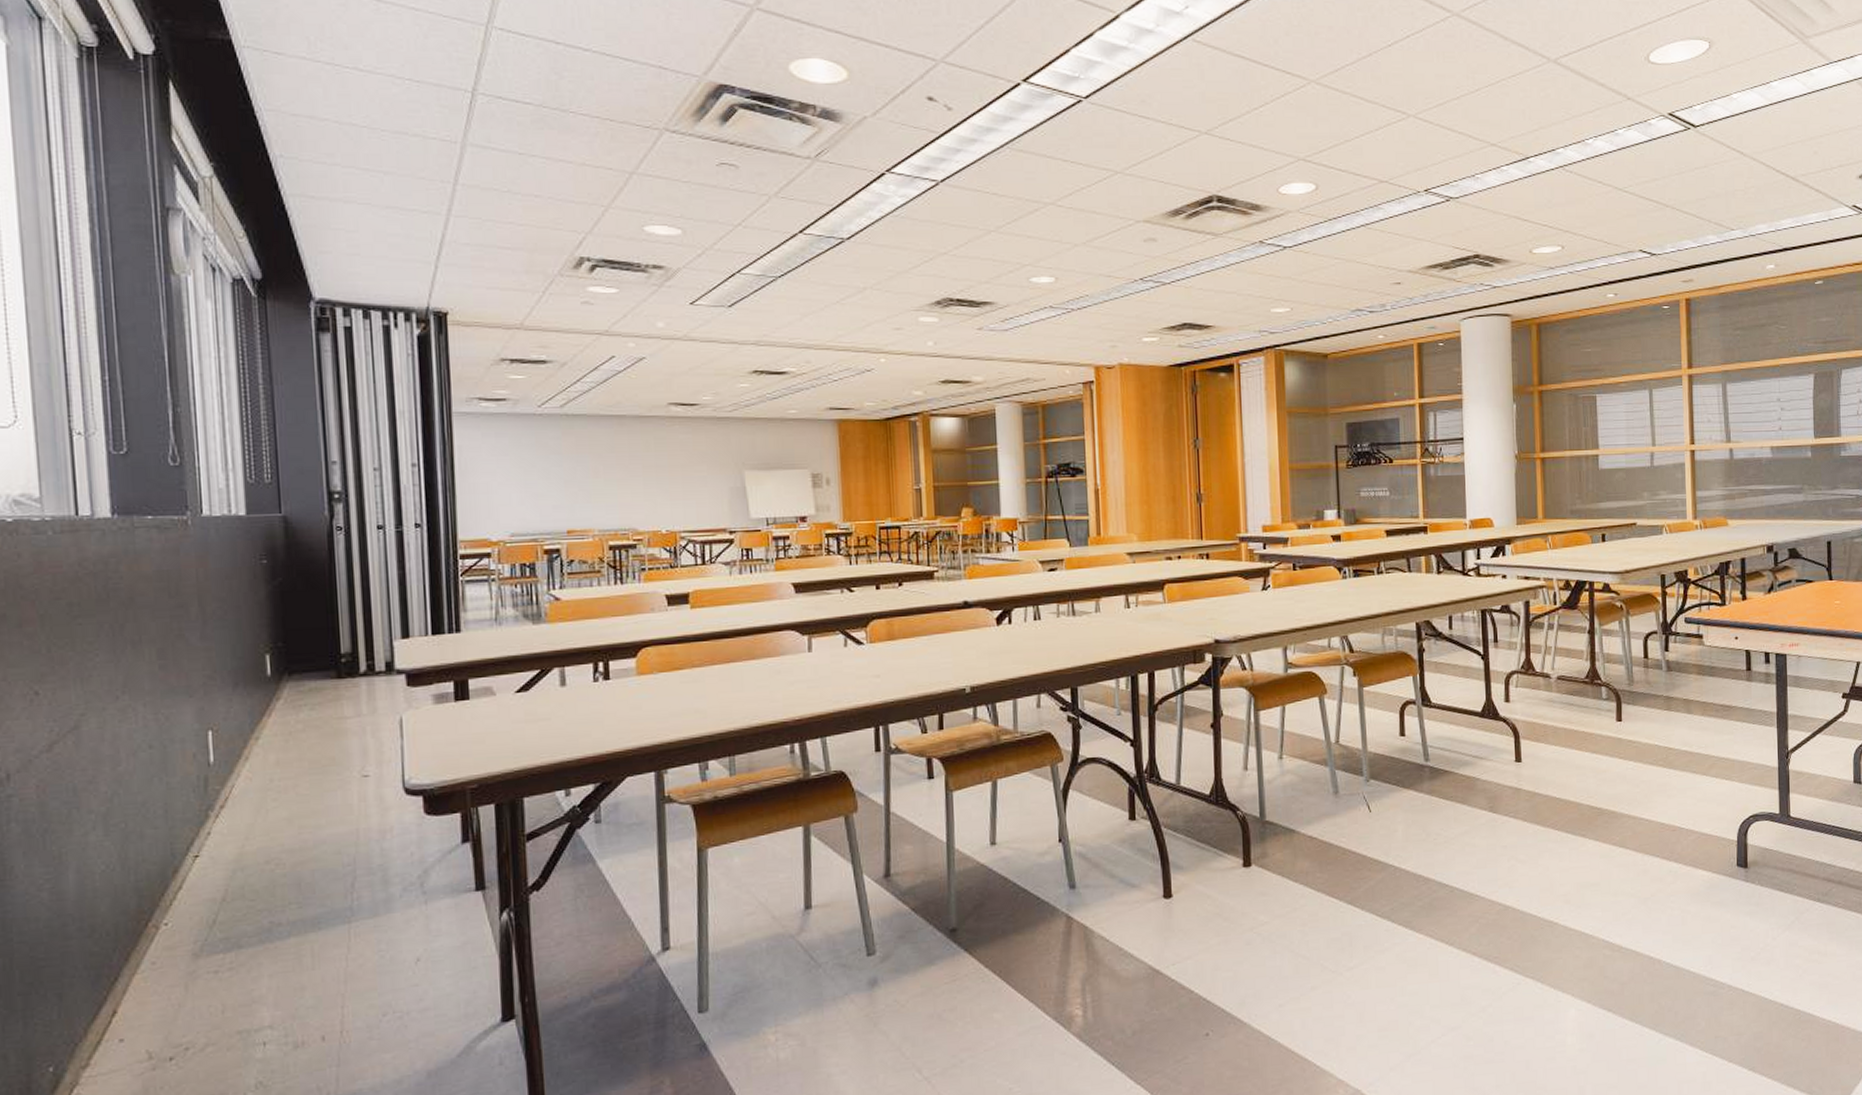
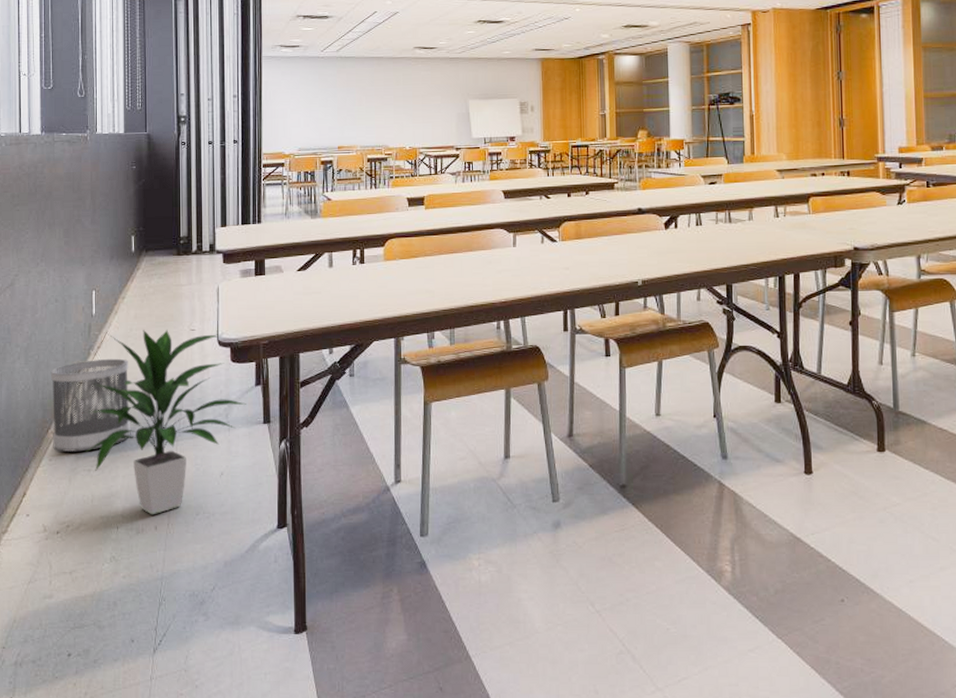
wastebasket: none [146,819,279,951] -> present [50,358,131,452]
indoor plant: none [207,776,451,1023] -> present [86,329,247,515]

